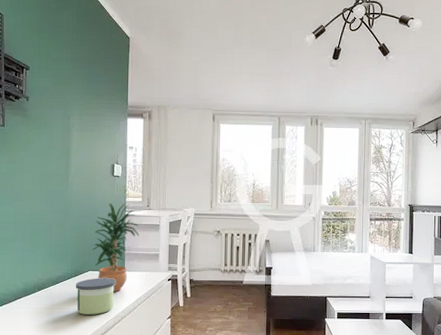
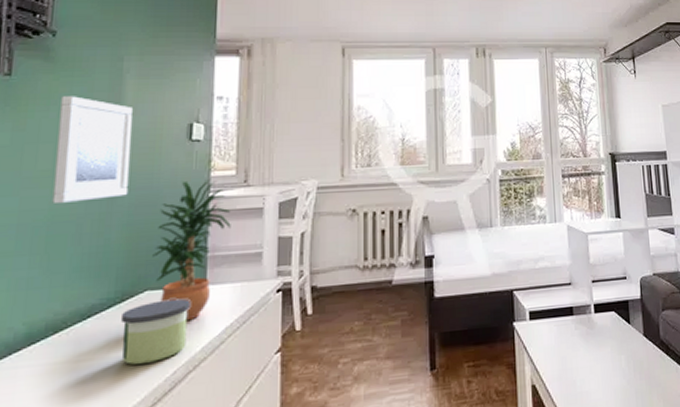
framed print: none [33,142,77,211] -> present [52,96,133,203]

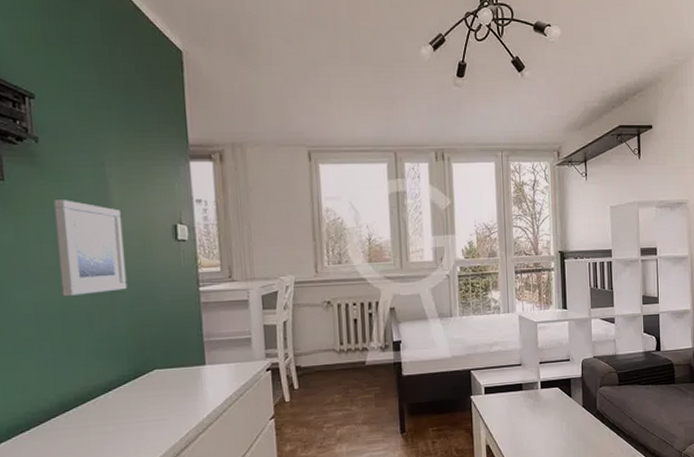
candle: present [121,298,190,365] -> none [137,375,195,428]
potted plant: present [152,179,231,321] -> none [156,275,221,394]

